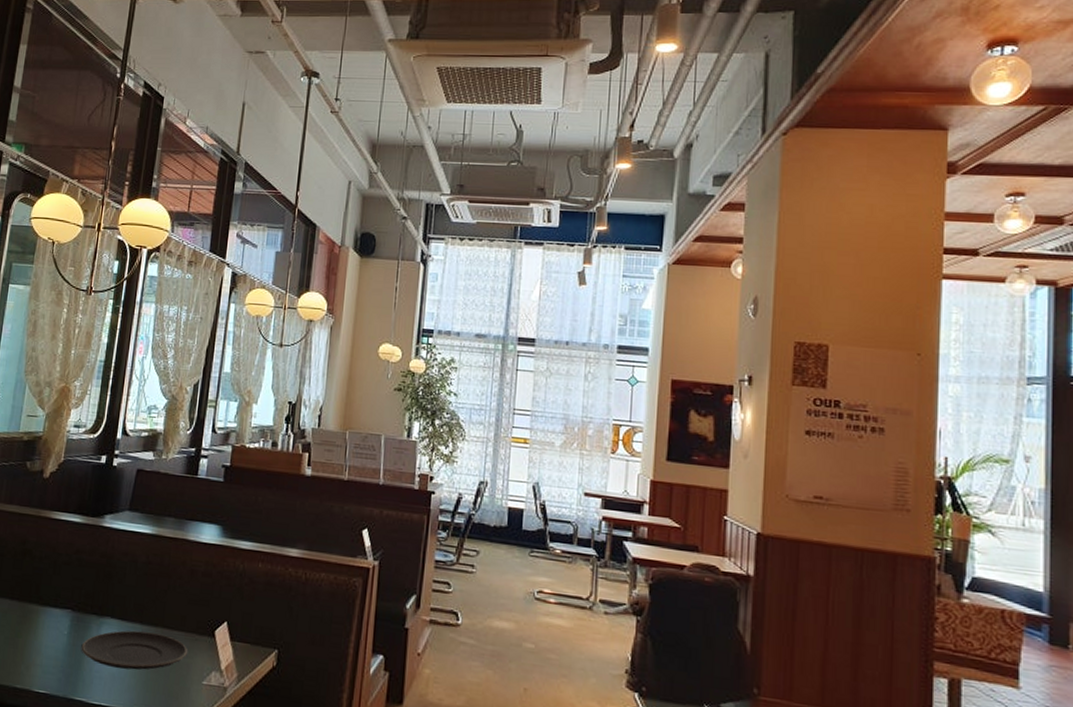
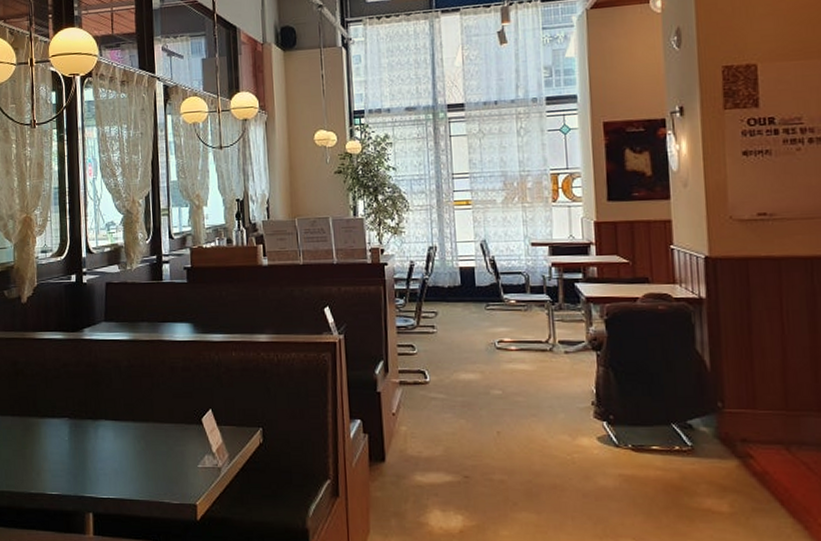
plate: present [81,630,188,670] -> none [83,428,181,463]

